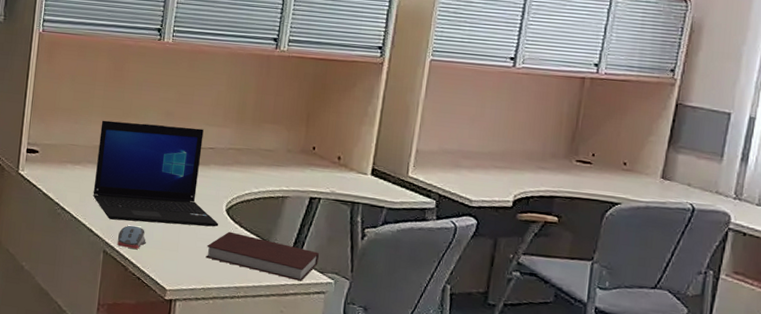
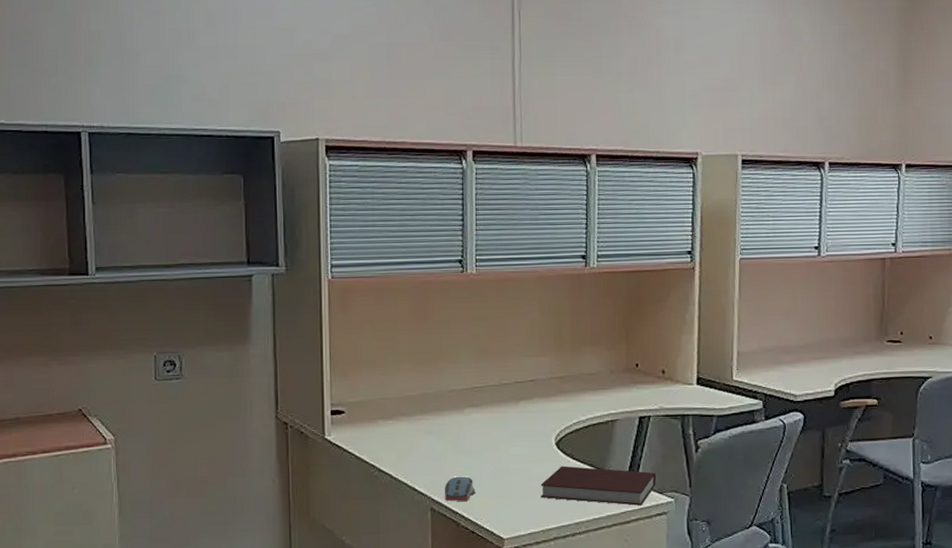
laptop: present [92,120,219,227] -> none [410,361,550,473]

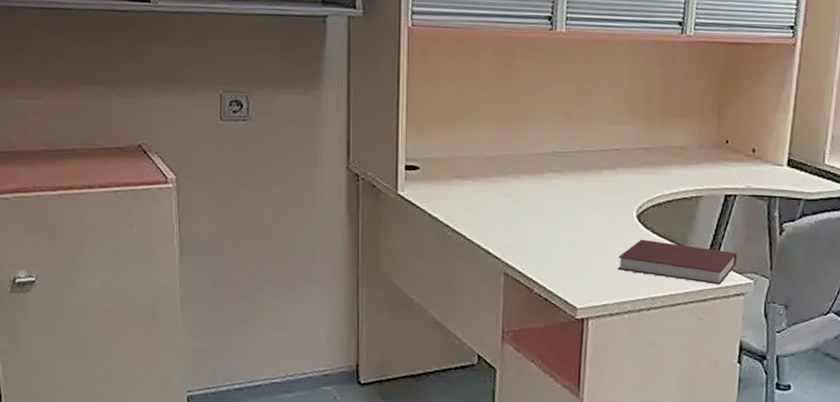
computer mouse: present [444,476,476,501] -> none [519,242,551,268]

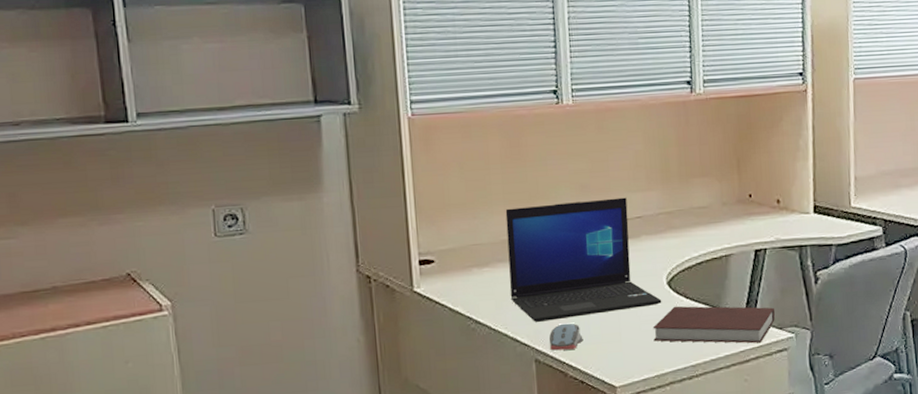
laptop: none [487,126,630,238] -> present [505,197,662,322]
computer mouse: none [519,242,551,268] -> present [548,323,583,351]

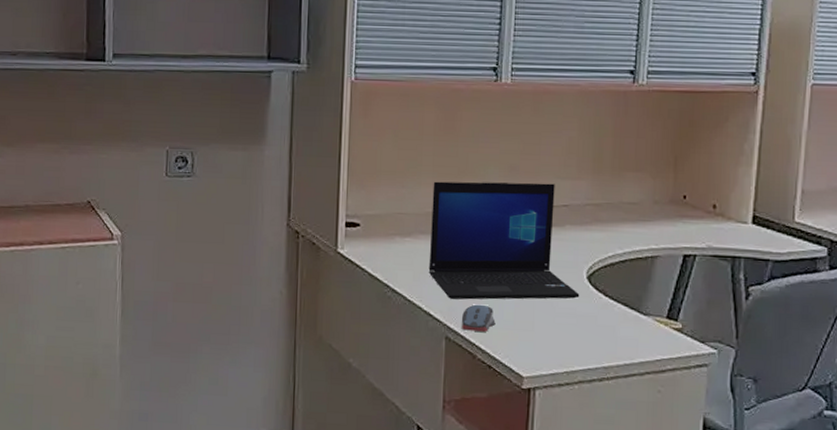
notebook: present [652,306,775,344] -> none [567,302,698,354]

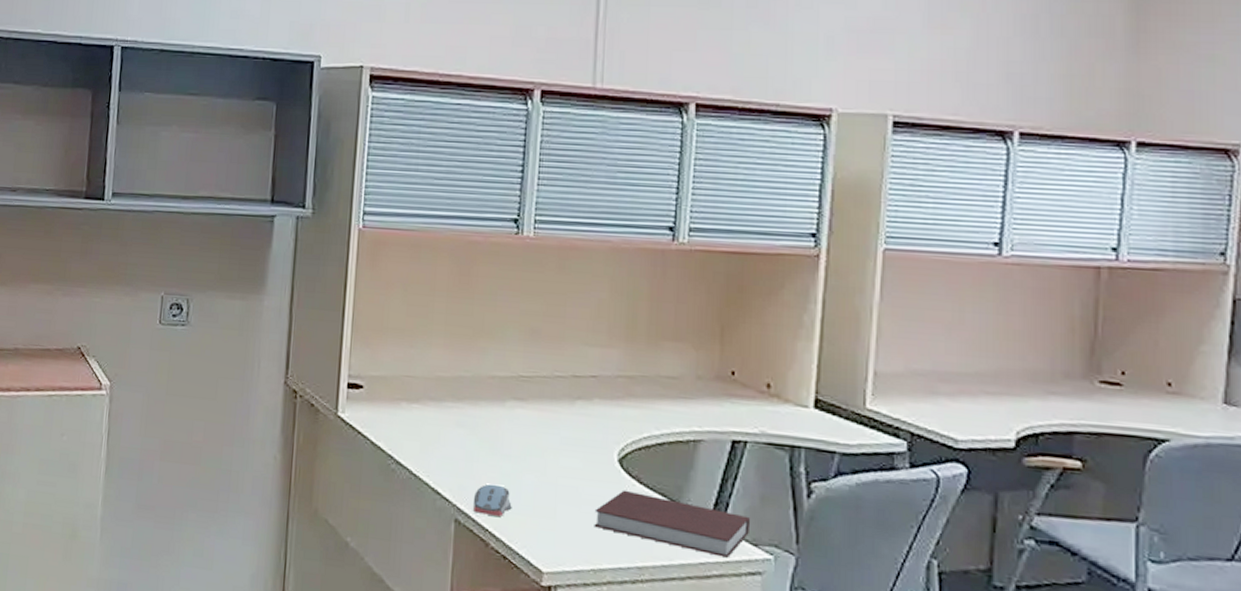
laptop: present [428,181,580,300] -> none [437,342,610,484]
notebook: none [567,302,698,354] -> present [594,490,750,558]

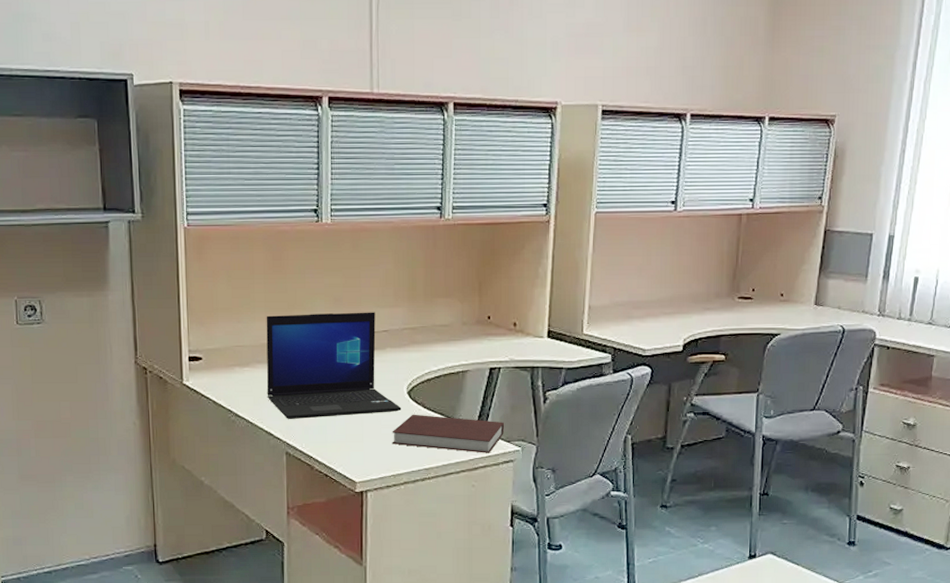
laptop: none [437,342,610,484] -> present [266,312,402,419]
computer mouse: present [473,483,512,517] -> none [299,422,329,446]

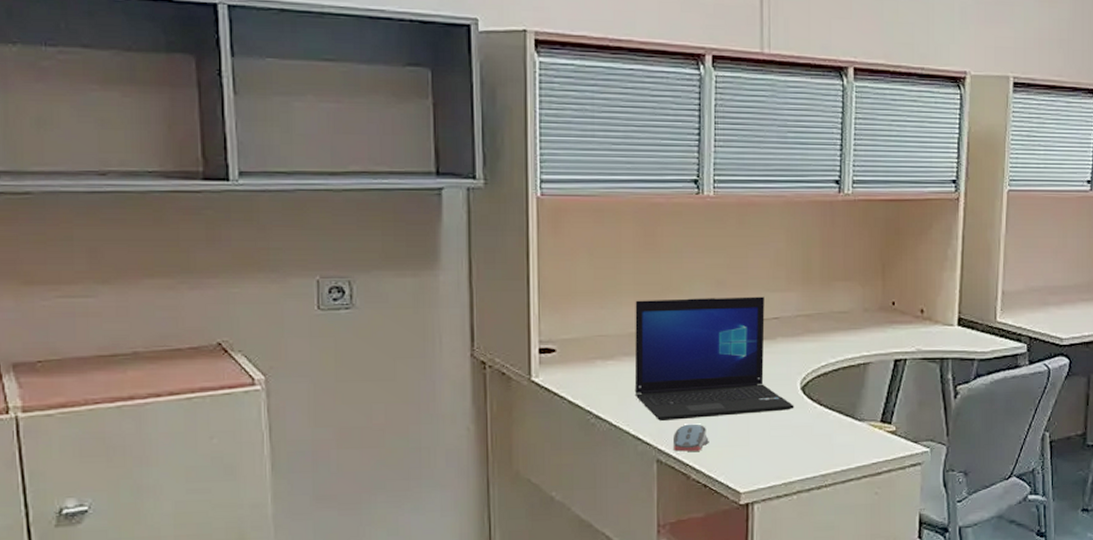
computer mouse: none [299,422,329,446] -> present [672,423,709,452]
notebook: present [392,414,504,453] -> none [783,412,910,456]

